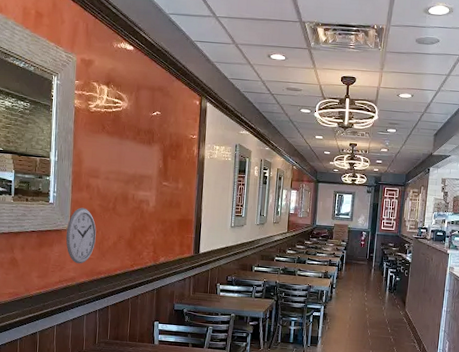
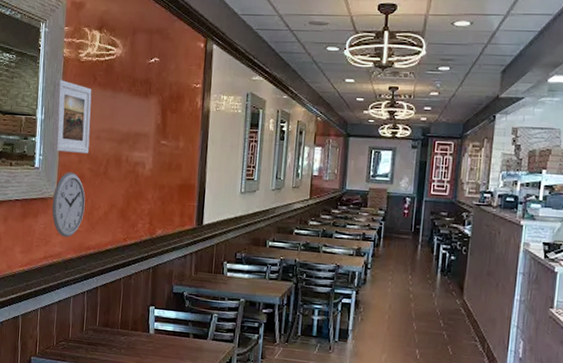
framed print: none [65,126,101,192] -> present [52,80,92,154]

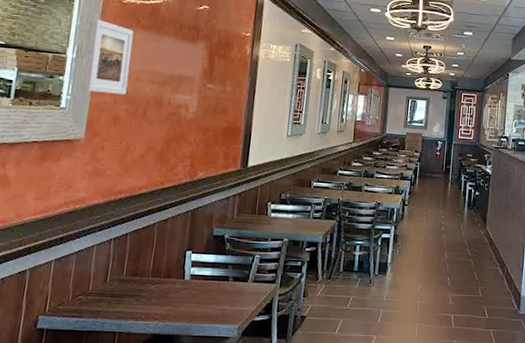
wall clock: present [52,172,86,238] -> none [77,113,119,182]

